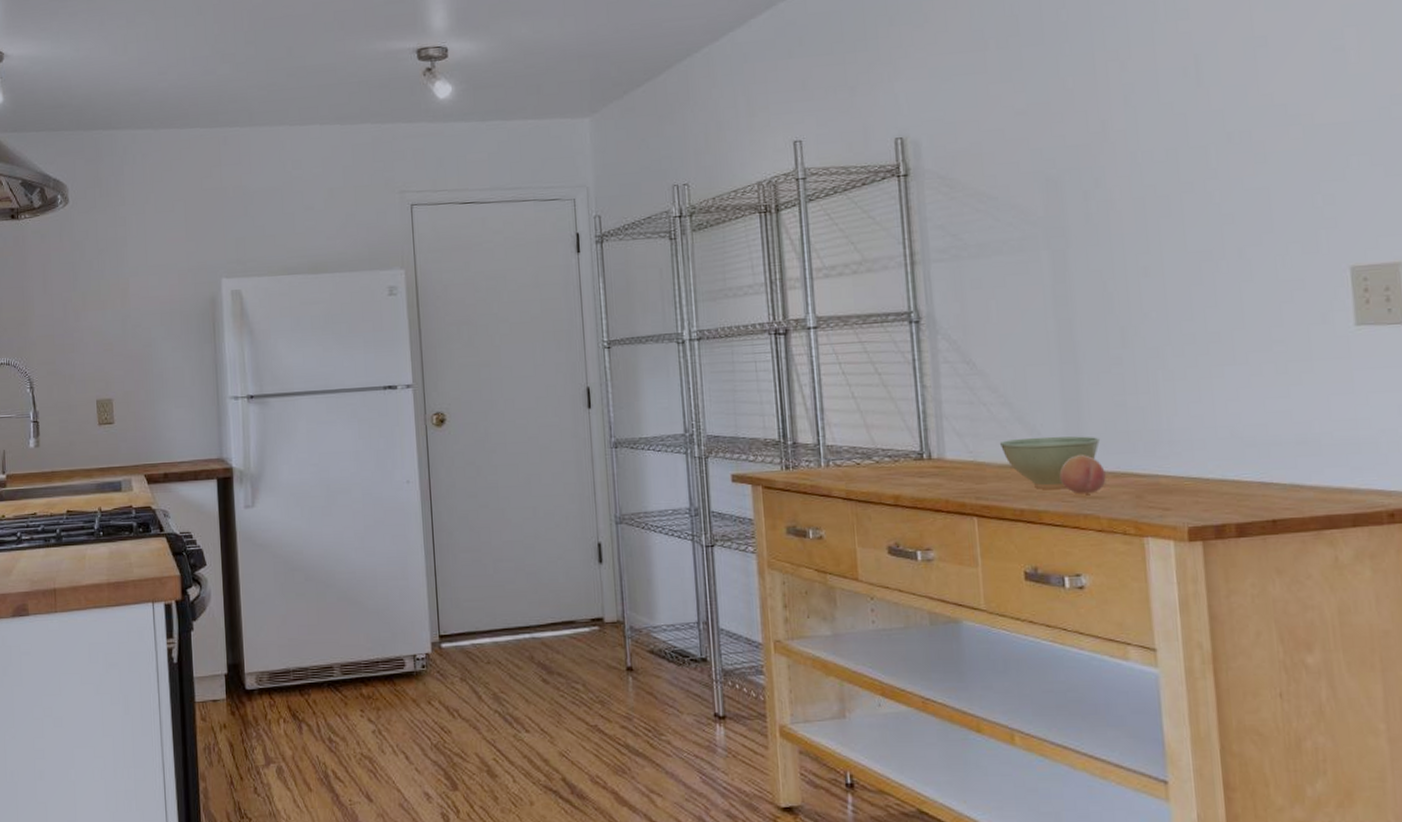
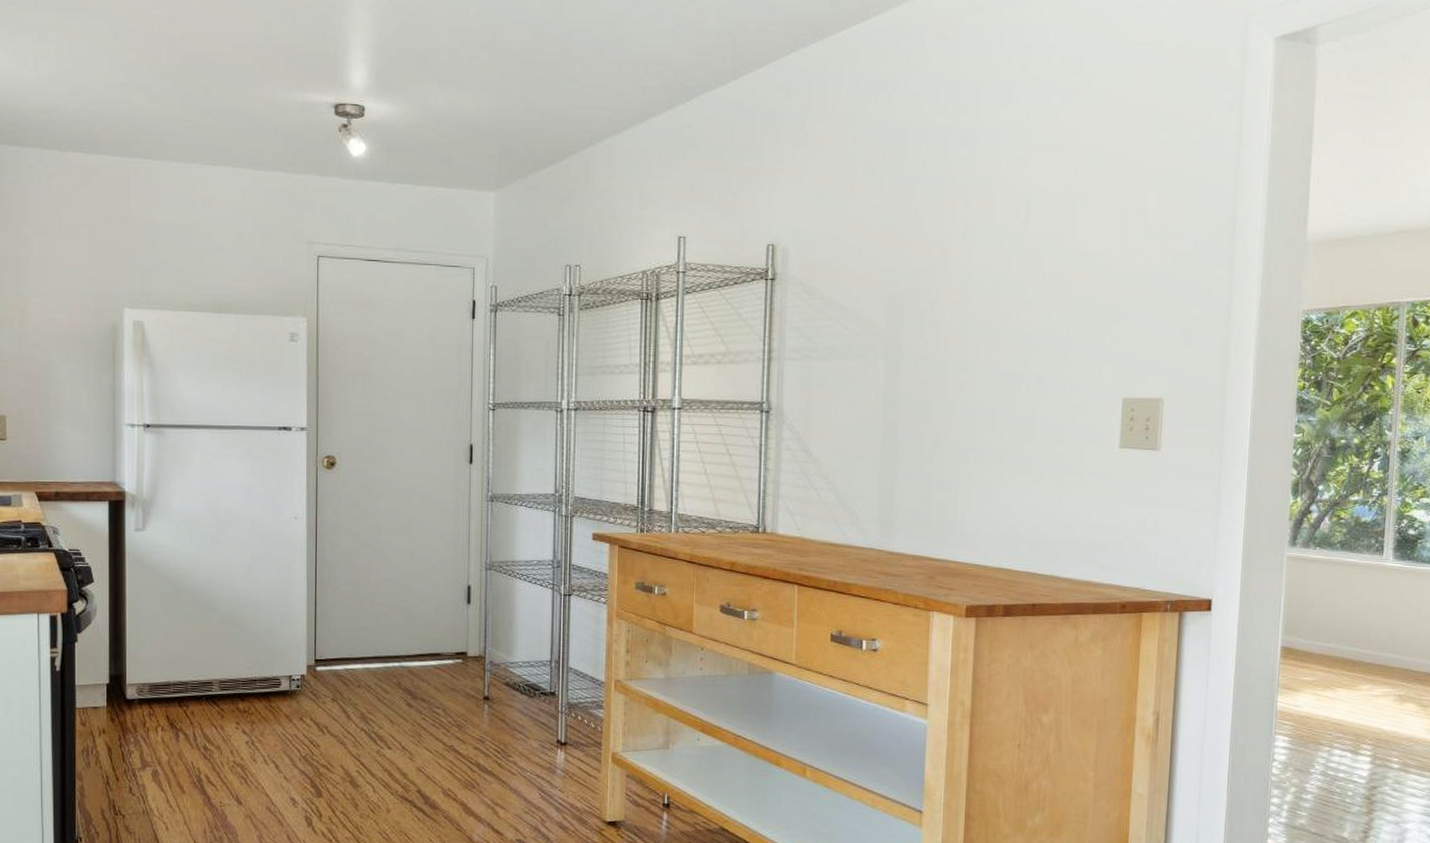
bowl: present [1000,436,1101,490] -> none [824,520,907,567]
fruit: present [1059,455,1106,495] -> none [869,539,907,572]

